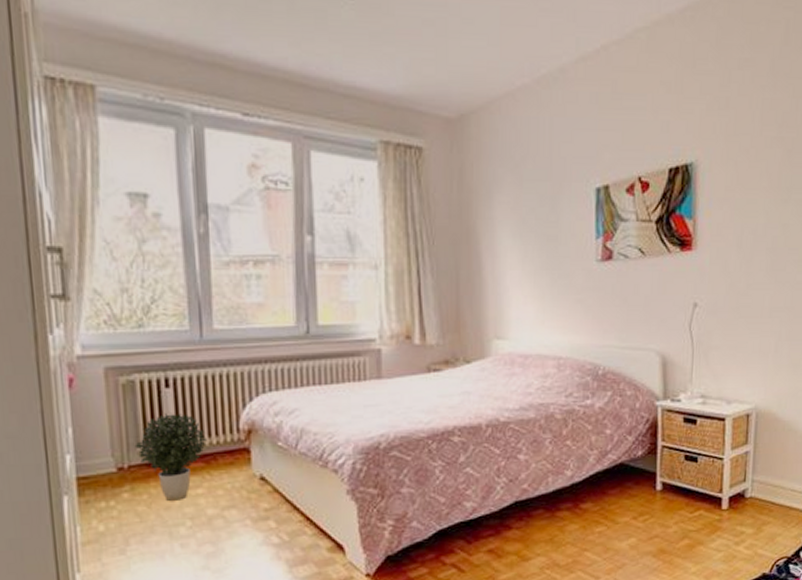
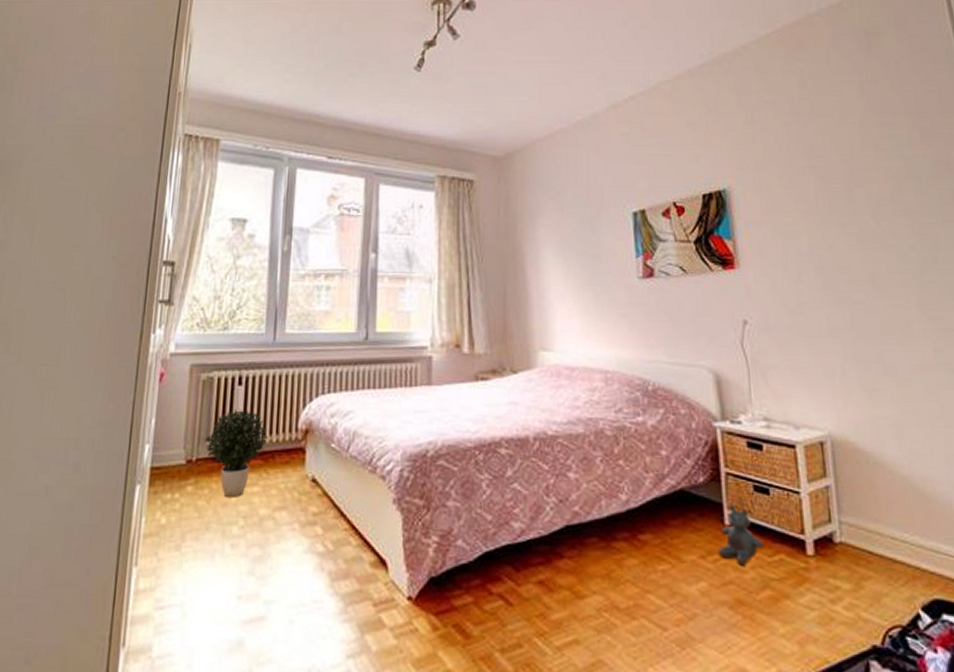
stuffed animal: none [649,472,687,522] -> present [719,504,764,566]

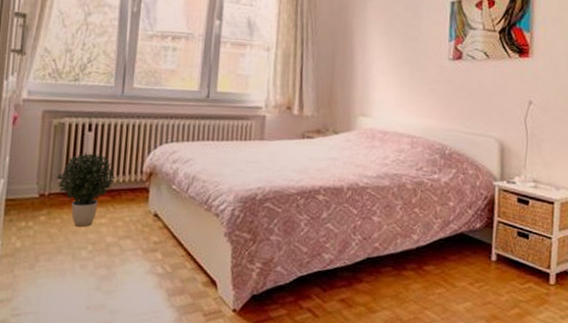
stuffed animal: present [719,504,764,566] -> none [484,245,518,291]

